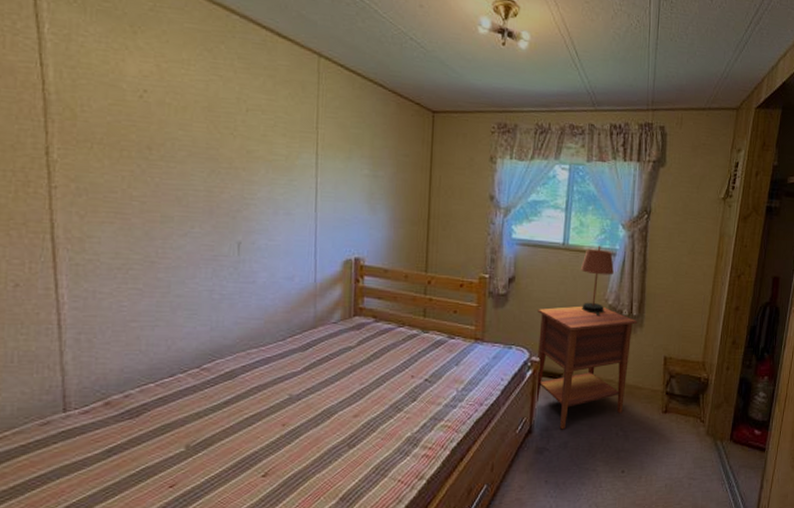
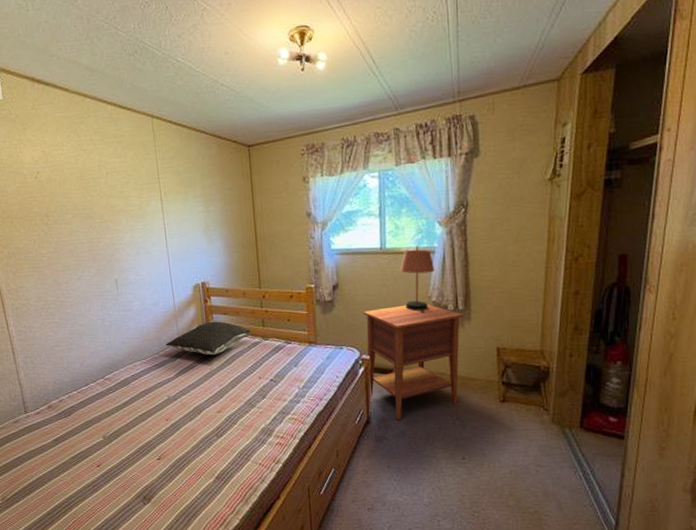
pillow: none [296,305,409,347] -> present [165,321,252,356]

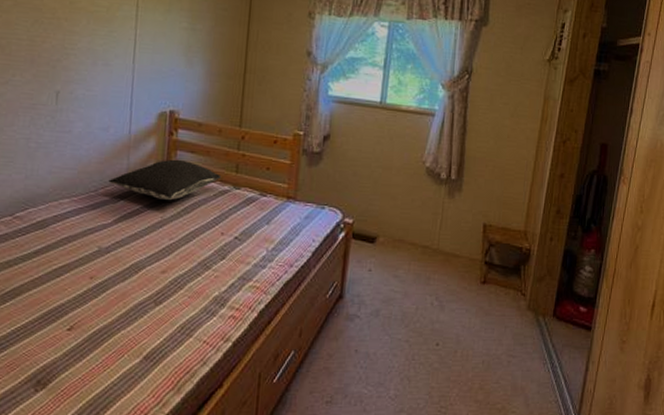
nightstand: present [363,304,465,420] -> none [346,167,456,297]
table lamp: present [400,245,434,314] -> none [397,105,432,179]

